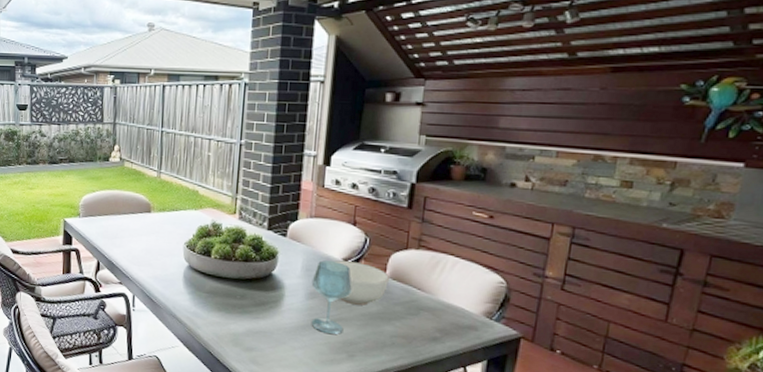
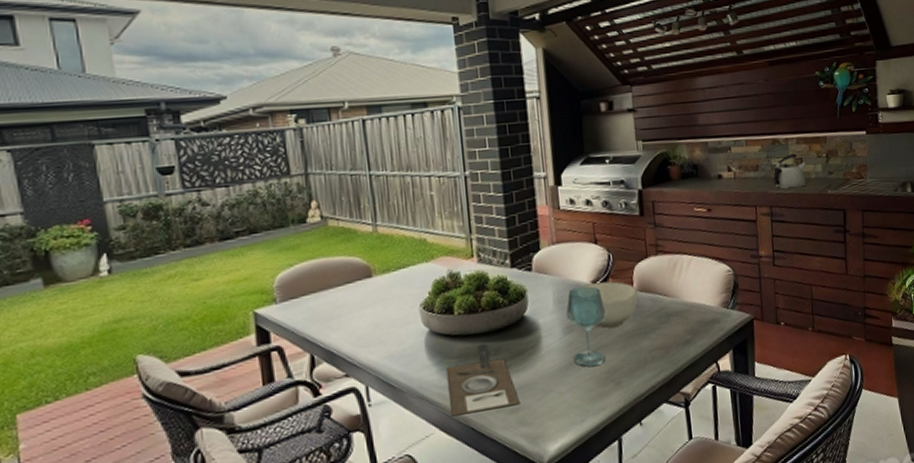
place setting: none [195,287,254,346] -> present [447,343,519,417]
kettle: none [584,174,638,214] -> present [773,153,807,190]

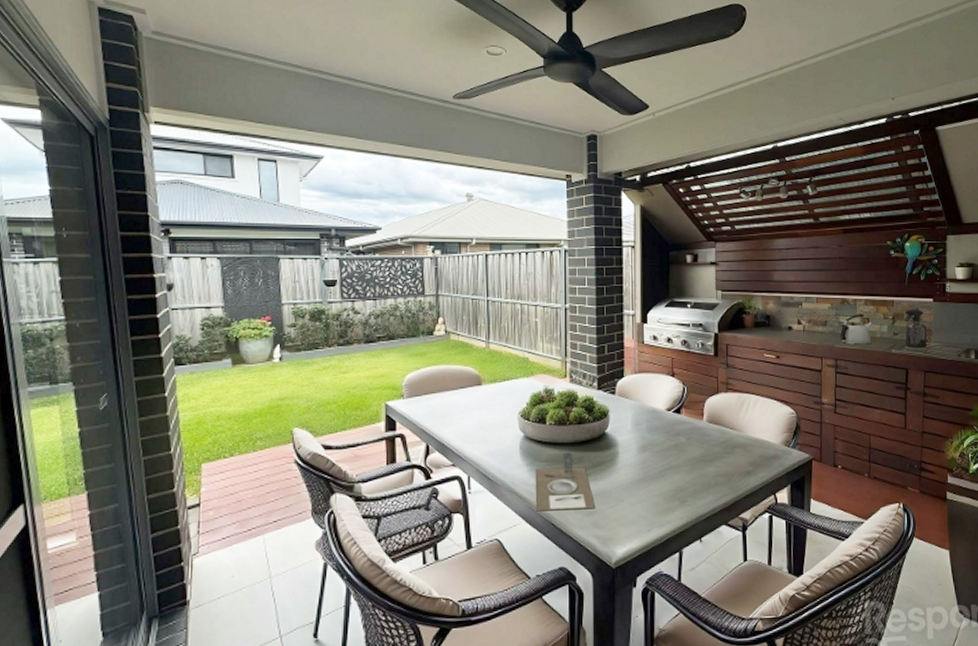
wine glass: present [566,286,606,367] -> none [642,413,677,483]
bowl: present [583,281,638,328] -> none [658,411,708,451]
spray bottle: none [838,143,864,191] -> present [904,309,928,352]

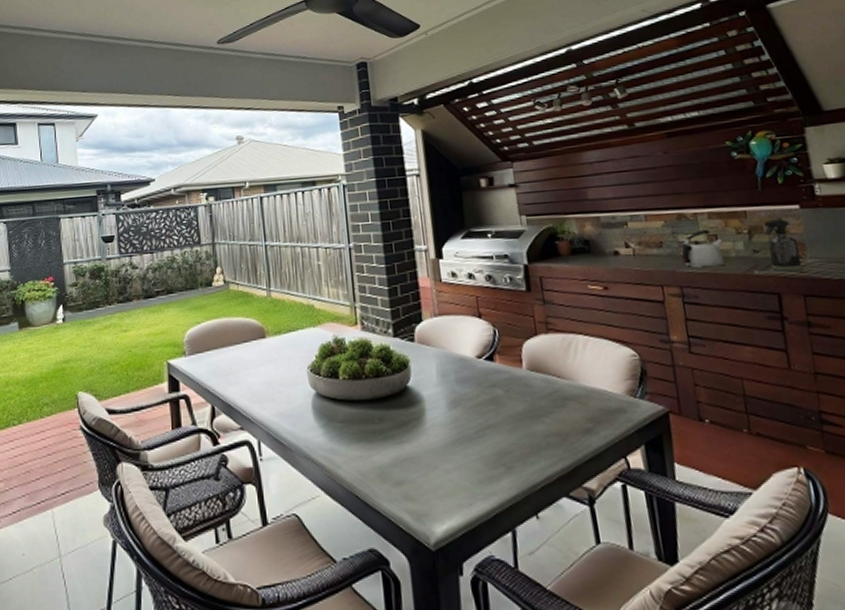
place setting: present [536,452,595,512] -> none [332,410,404,481]

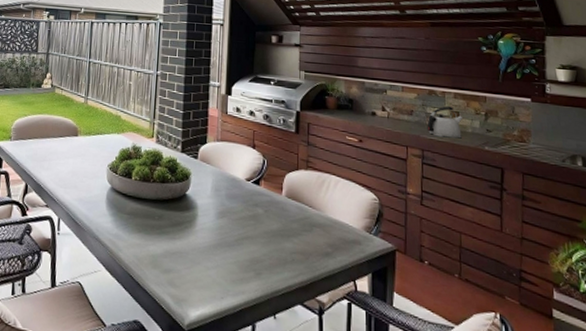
spray bottle: present [764,219,803,272] -> none [498,106,526,152]

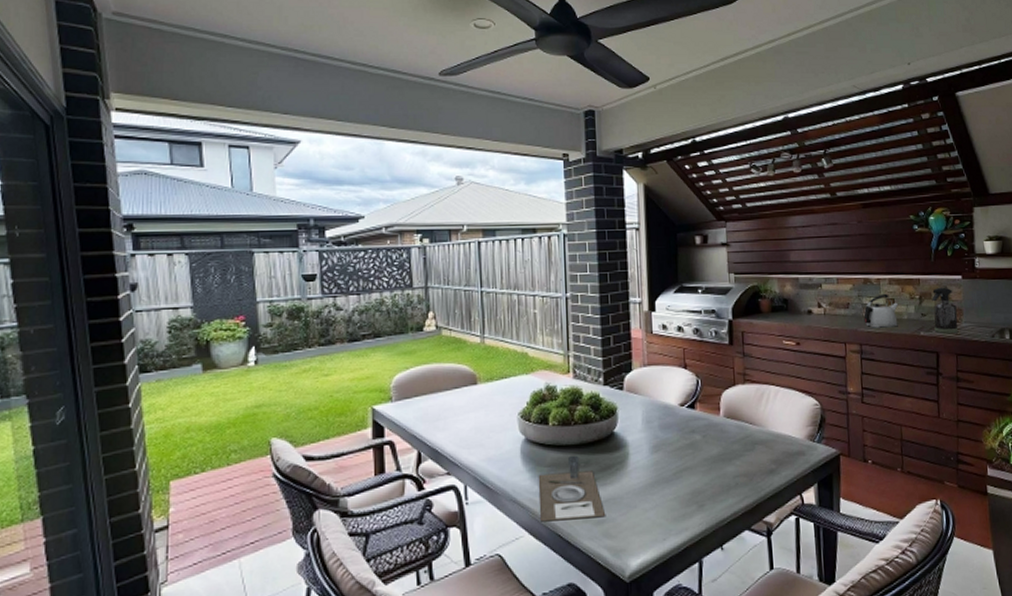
place setting: none [117,208,172,267] -> present [539,455,605,522]
spray bottle: none [498,106,526,152] -> present [932,287,959,333]

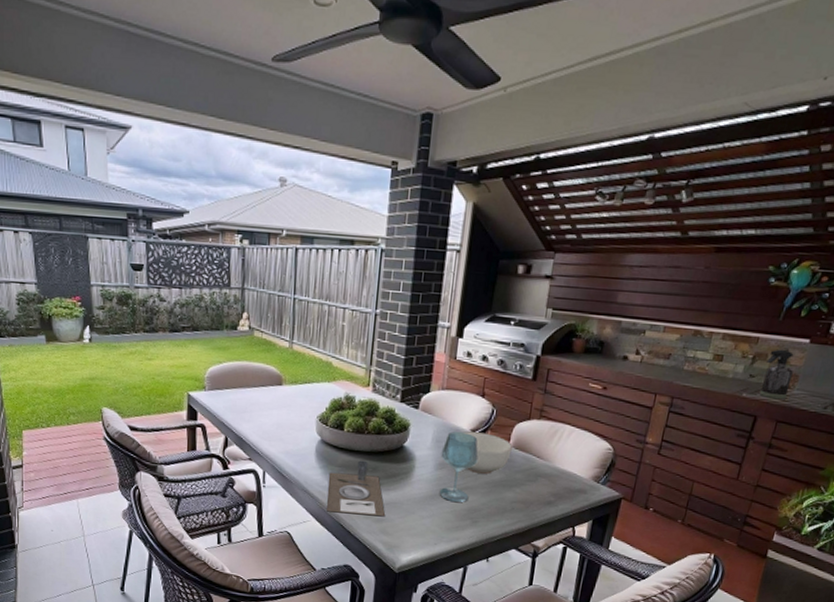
wine glass: none [653,408,692,487] -> present [439,432,479,502]
bowl: none [671,405,725,451] -> present [462,431,514,474]
kettle: present [863,293,899,328] -> none [682,348,727,385]

